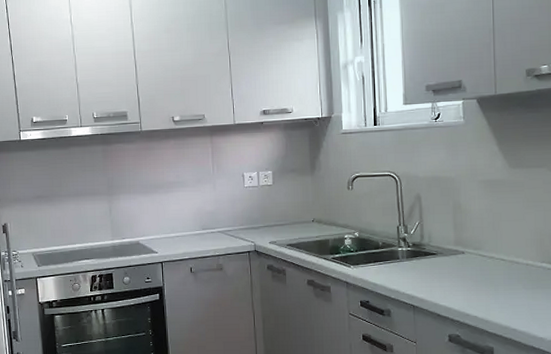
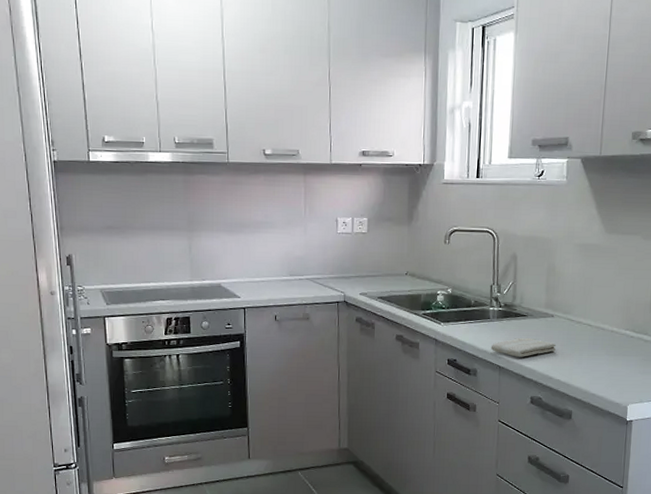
washcloth: none [402,275,470,296] -> present [490,337,556,357]

